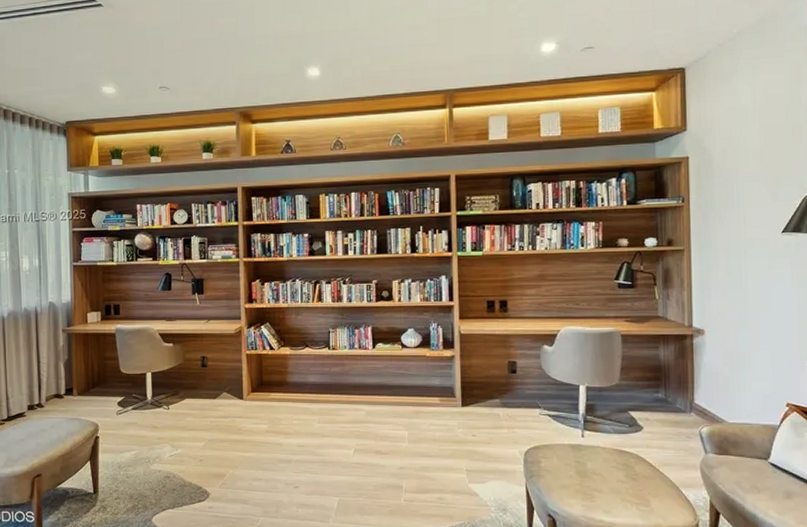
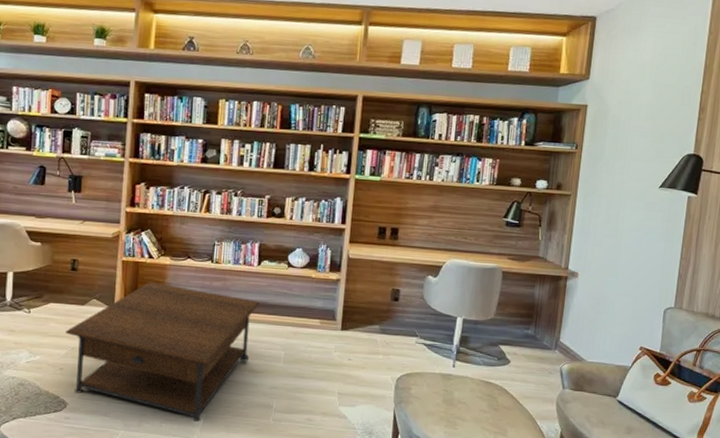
coffee table: none [202,372,379,505] -> present [65,282,260,422]

